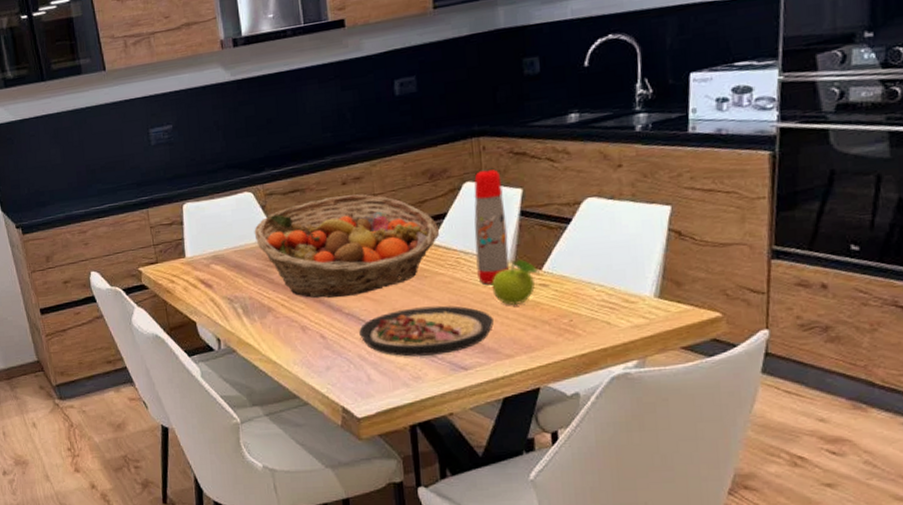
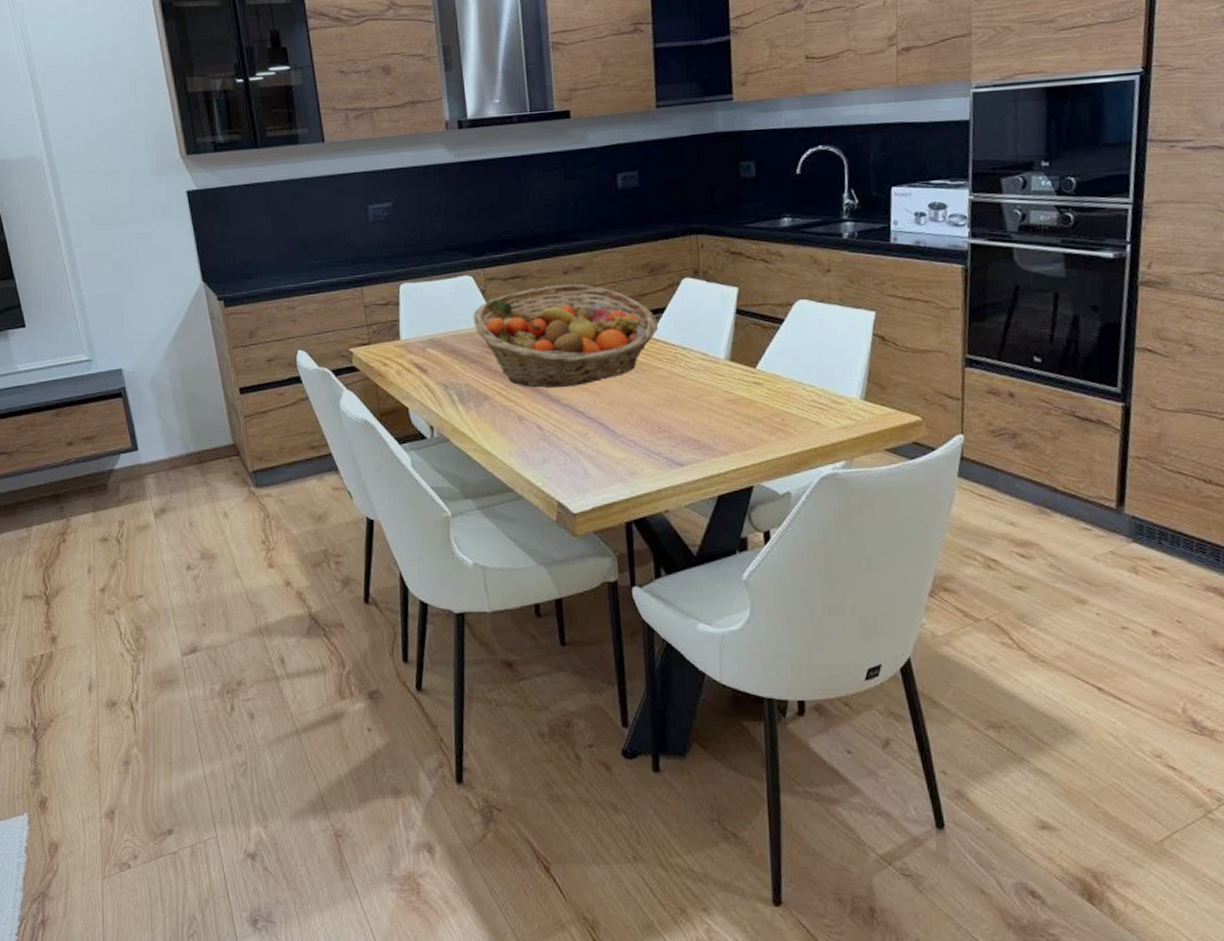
plate: present [359,305,494,357] -> none [577,400,709,451]
water bottle: present [474,169,509,284] -> none [692,266,725,380]
fruit: present [492,259,541,305] -> none [708,357,755,402]

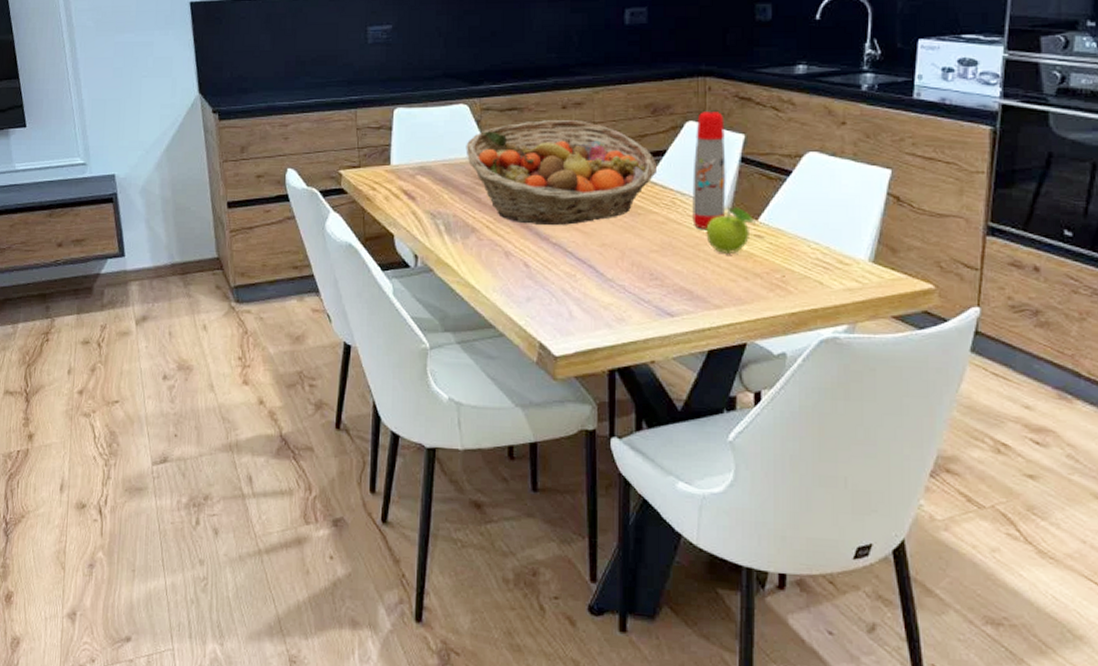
water bottle: none [692,266,725,380] -> present [692,110,726,229]
fruit: none [708,357,755,402] -> present [706,207,757,253]

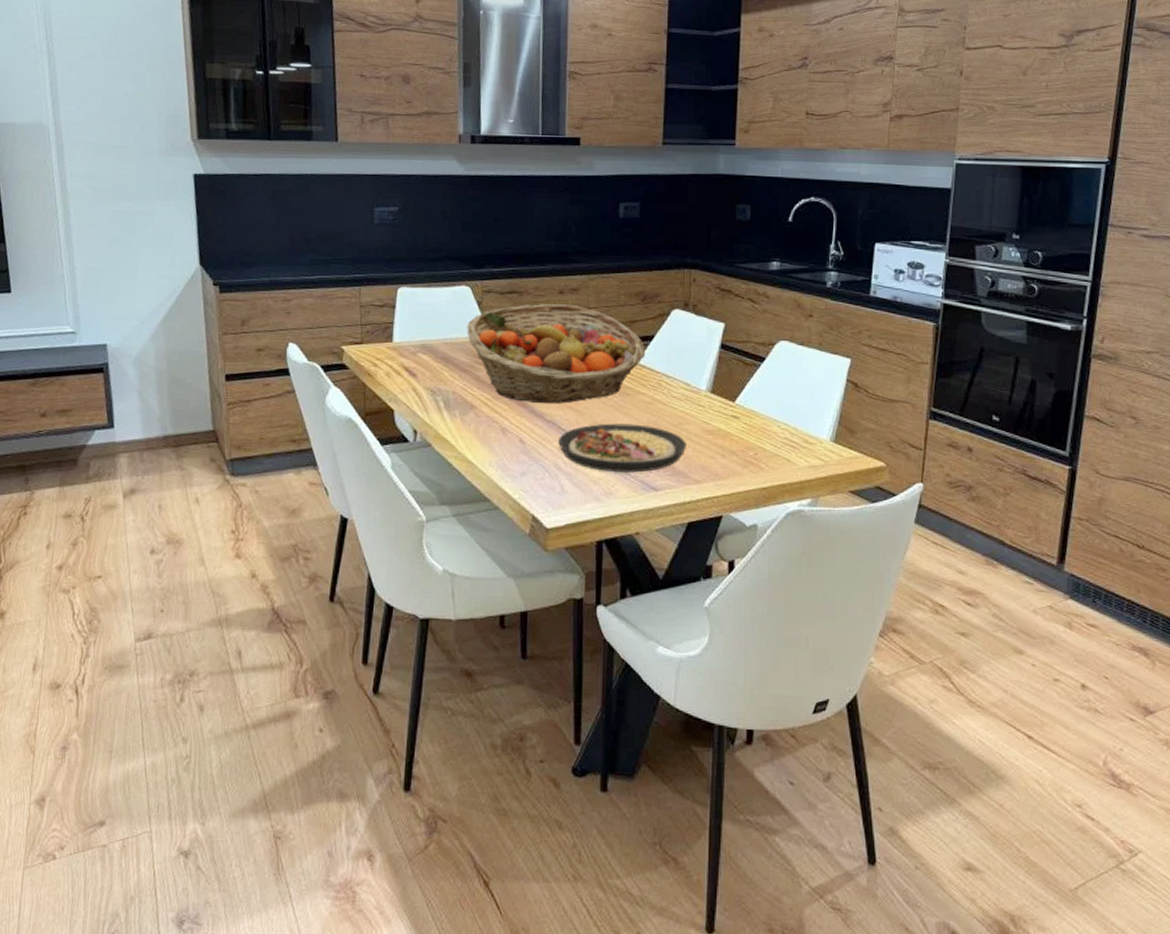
plate: none [565,245,704,297] -> present [558,423,686,473]
water bottle: present [692,110,726,229] -> none [676,300,708,410]
fruit: present [706,207,757,253] -> none [688,390,734,432]

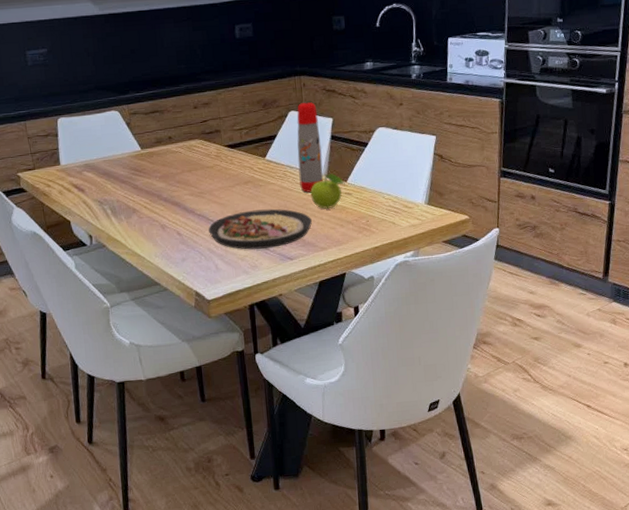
fruit basket: present [466,304,646,404] -> none [120,117,271,202]
water bottle: none [676,300,708,410] -> present [297,101,323,192]
fruit: none [688,390,734,432] -> present [310,173,346,209]

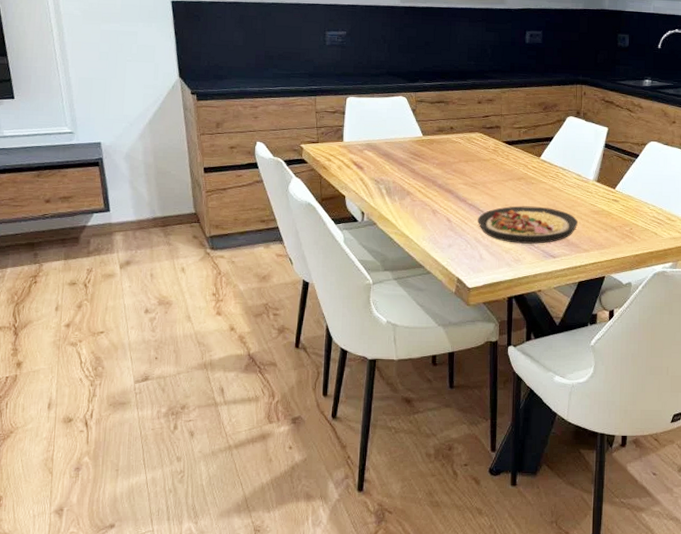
water bottle: present [297,101,323,192] -> none [570,109,595,195]
fruit: present [310,173,346,209] -> none [579,179,614,213]

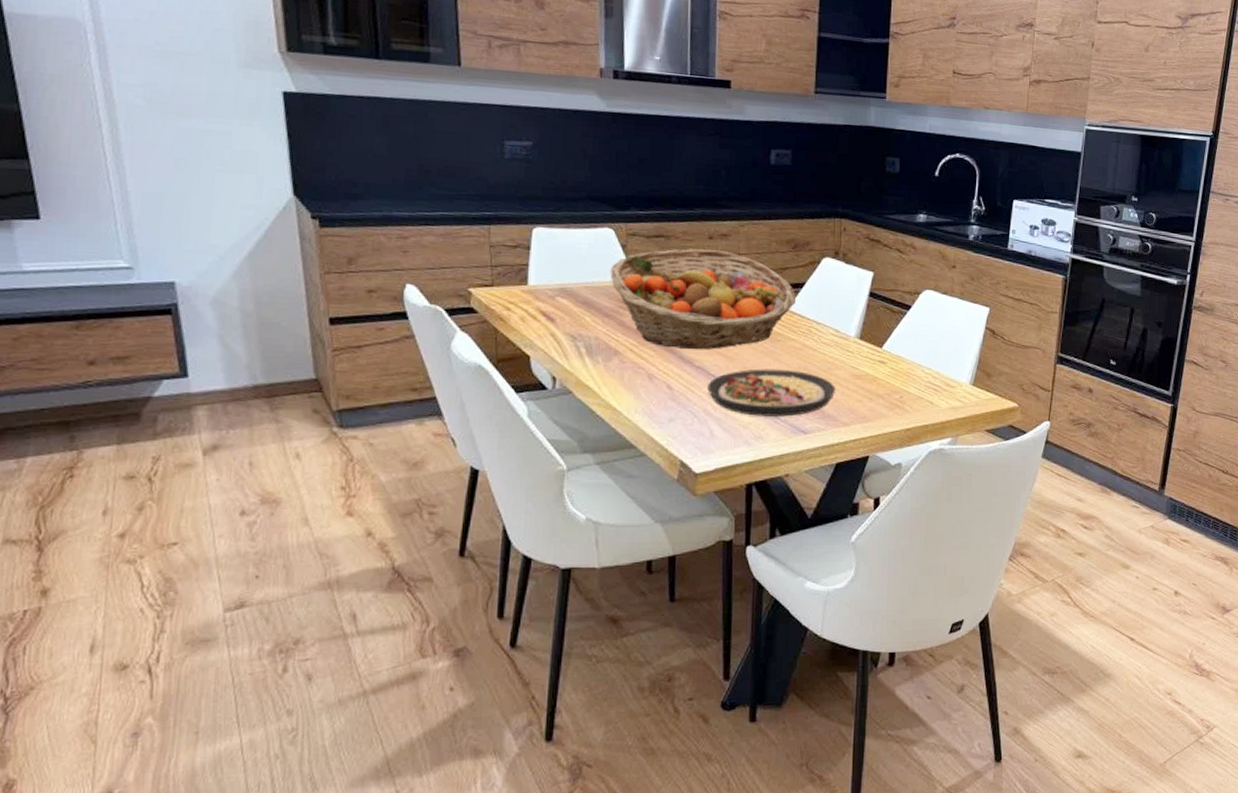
fruit basket: none [403,111,547,191] -> present [610,249,797,349]

